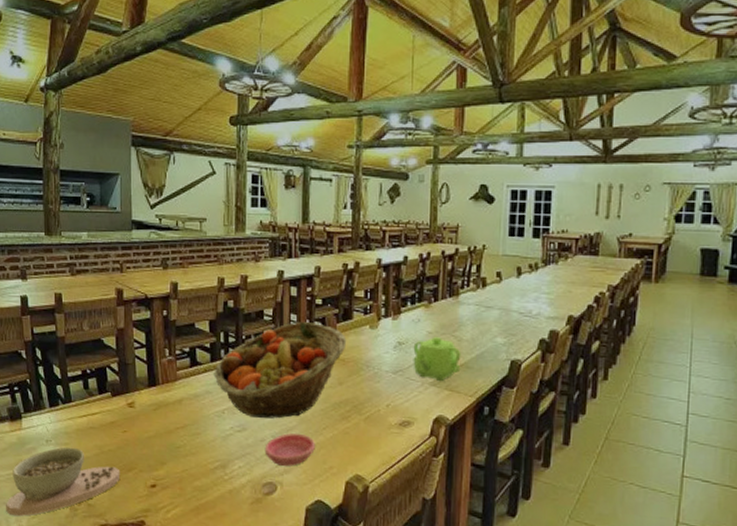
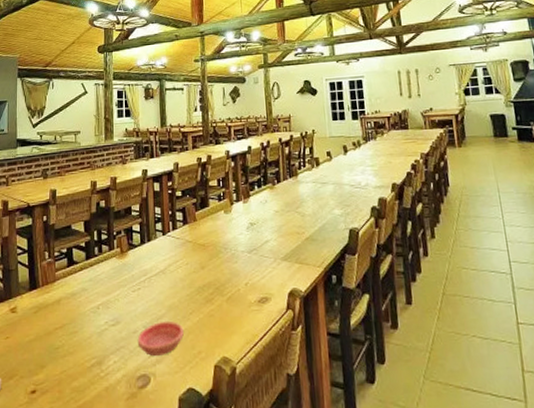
fruit basket: present [214,321,347,419] -> none [89,212,206,310]
teapot: present [413,337,461,381] -> none [263,215,307,255]

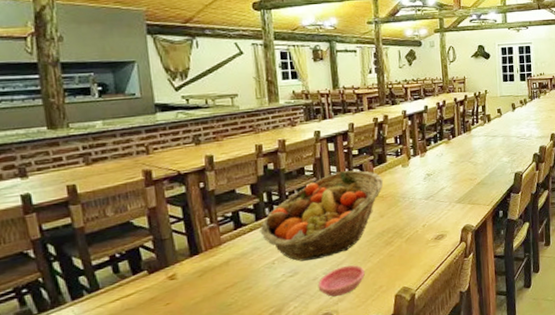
fruit basket: none [89,212,206,310] -> present [260,170,384,262]

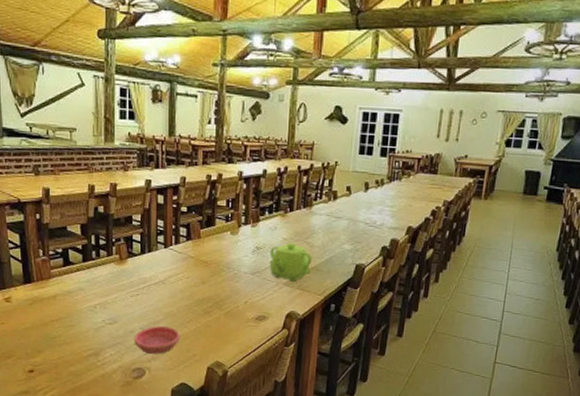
fruit basket: present [260,170,384,262] -> none [86,226,210,313]
teapot: none [439,165,479,199] -> present [269,243,313,282]

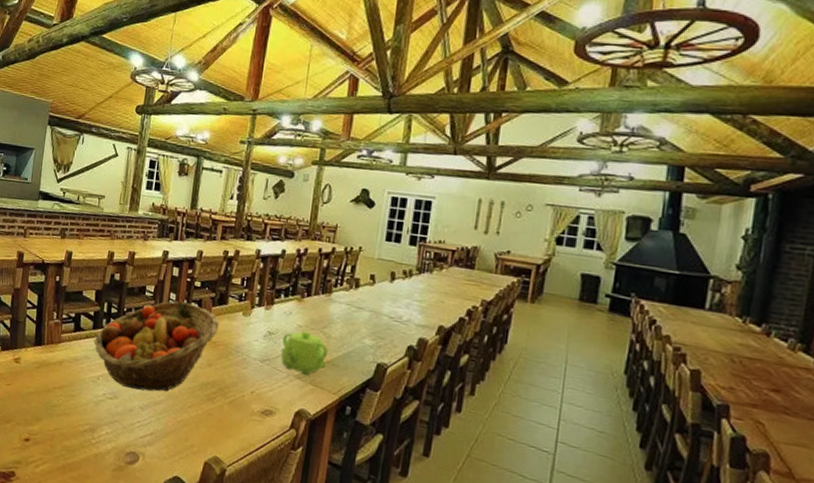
fruit basket: none [86,226,210,313] -> present [94,301,220,392]
saucer: present [134,326,180,354] -> none [131,407,180,440]

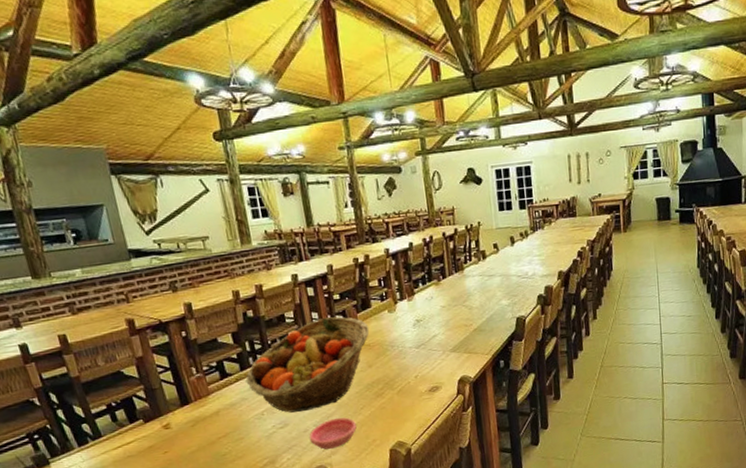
saucer: none [131,407,180,440] -> present [309,417,357,450]
teapot: present [281,331,329,375] -> none [430,309,475,347]

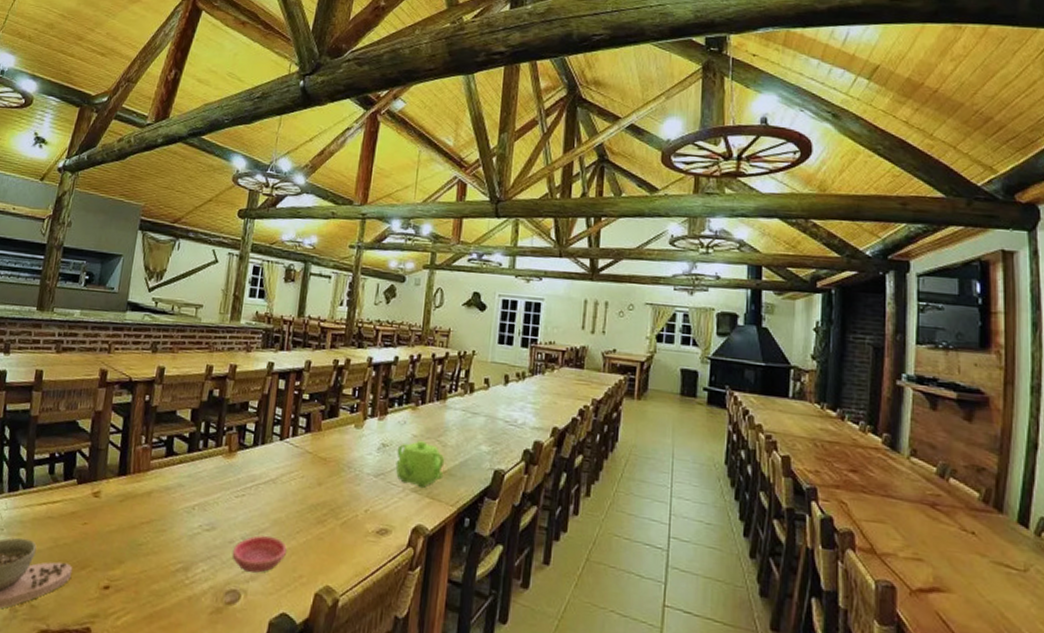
fruit basket: present [246,316,370,413] -> none [188,416,331,519]
teapot: none [430,309,475,347] -> present [395,441,445,488]

